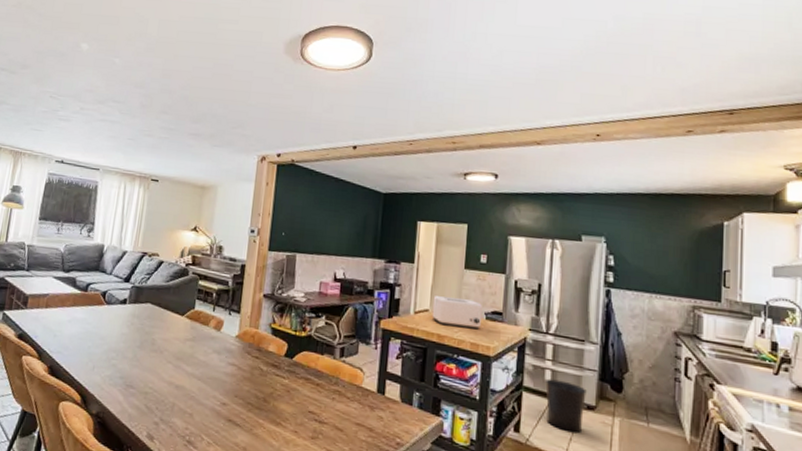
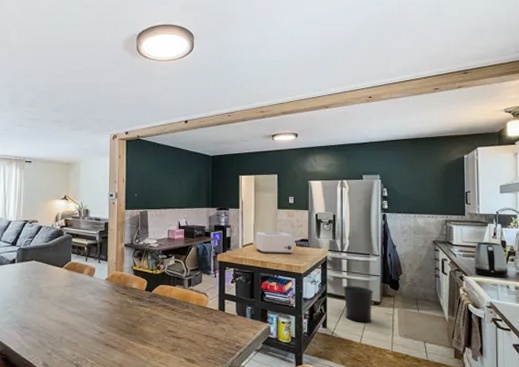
kettle: none [730,339,781,394] -> present [474,241,509,278]

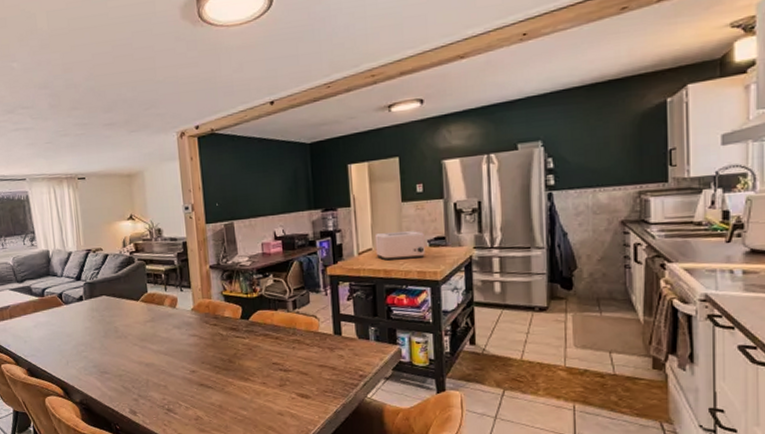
waste bin: present [343,285,373,324] -> none [496,289,537,336]
kettle: present [474,241,509,278] -> none [681,213,734,261]

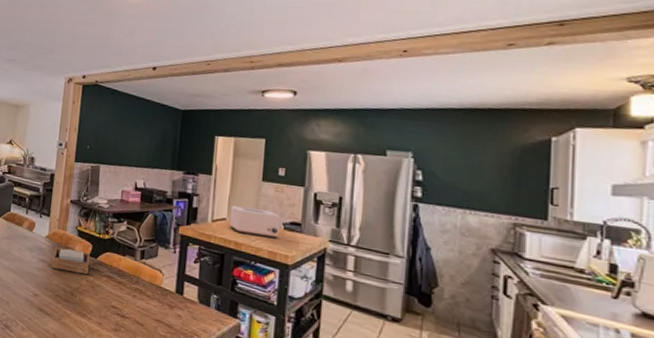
napkin holder: none [202,316,243,341] -> present [51,247,90,275]

